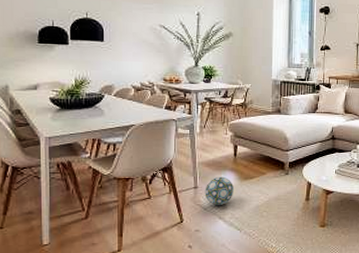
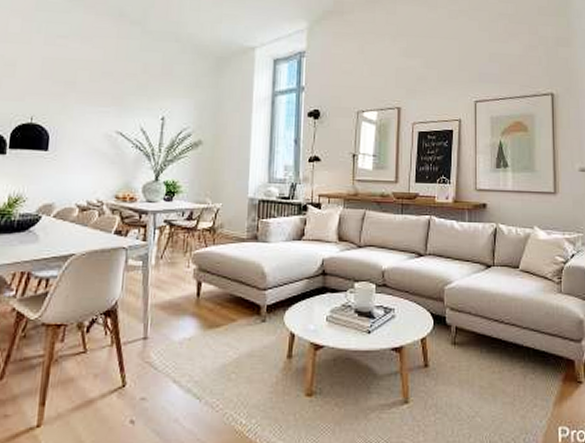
ball: present [205,176,235,205] -> none [156,323,195,363]

